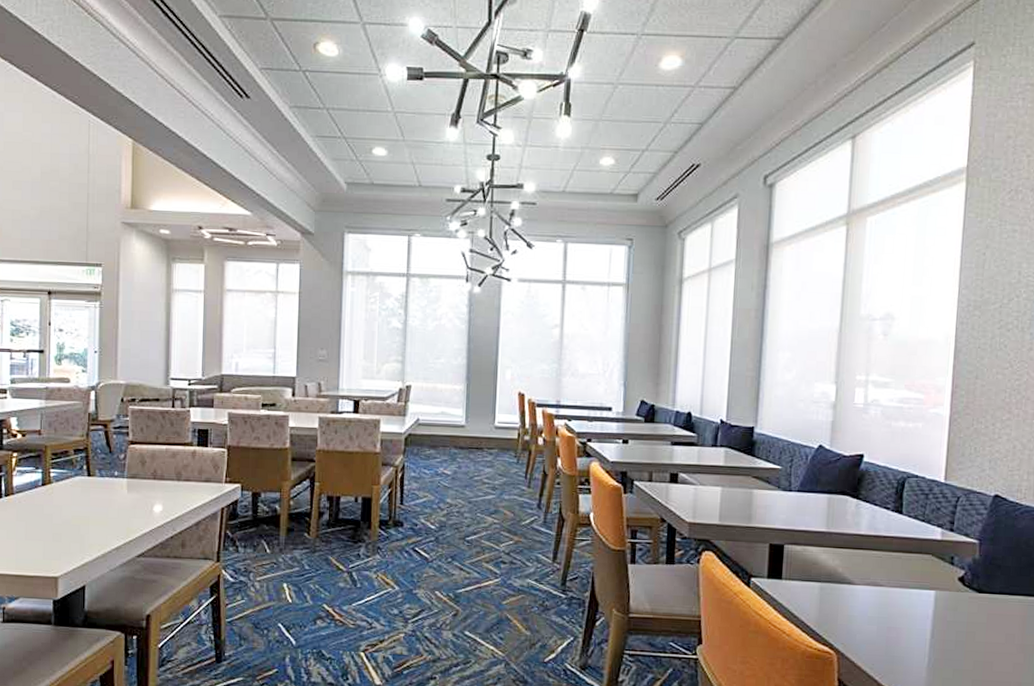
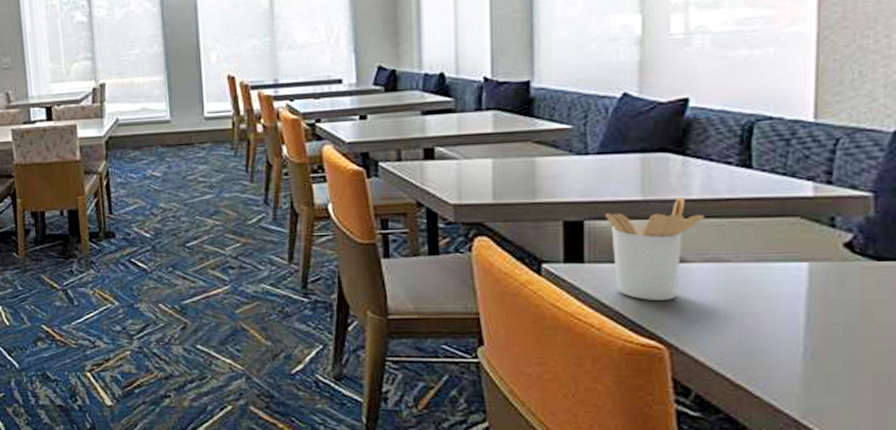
utensil holder: none [800,532,869,614] -> present [606,197,705,300]

